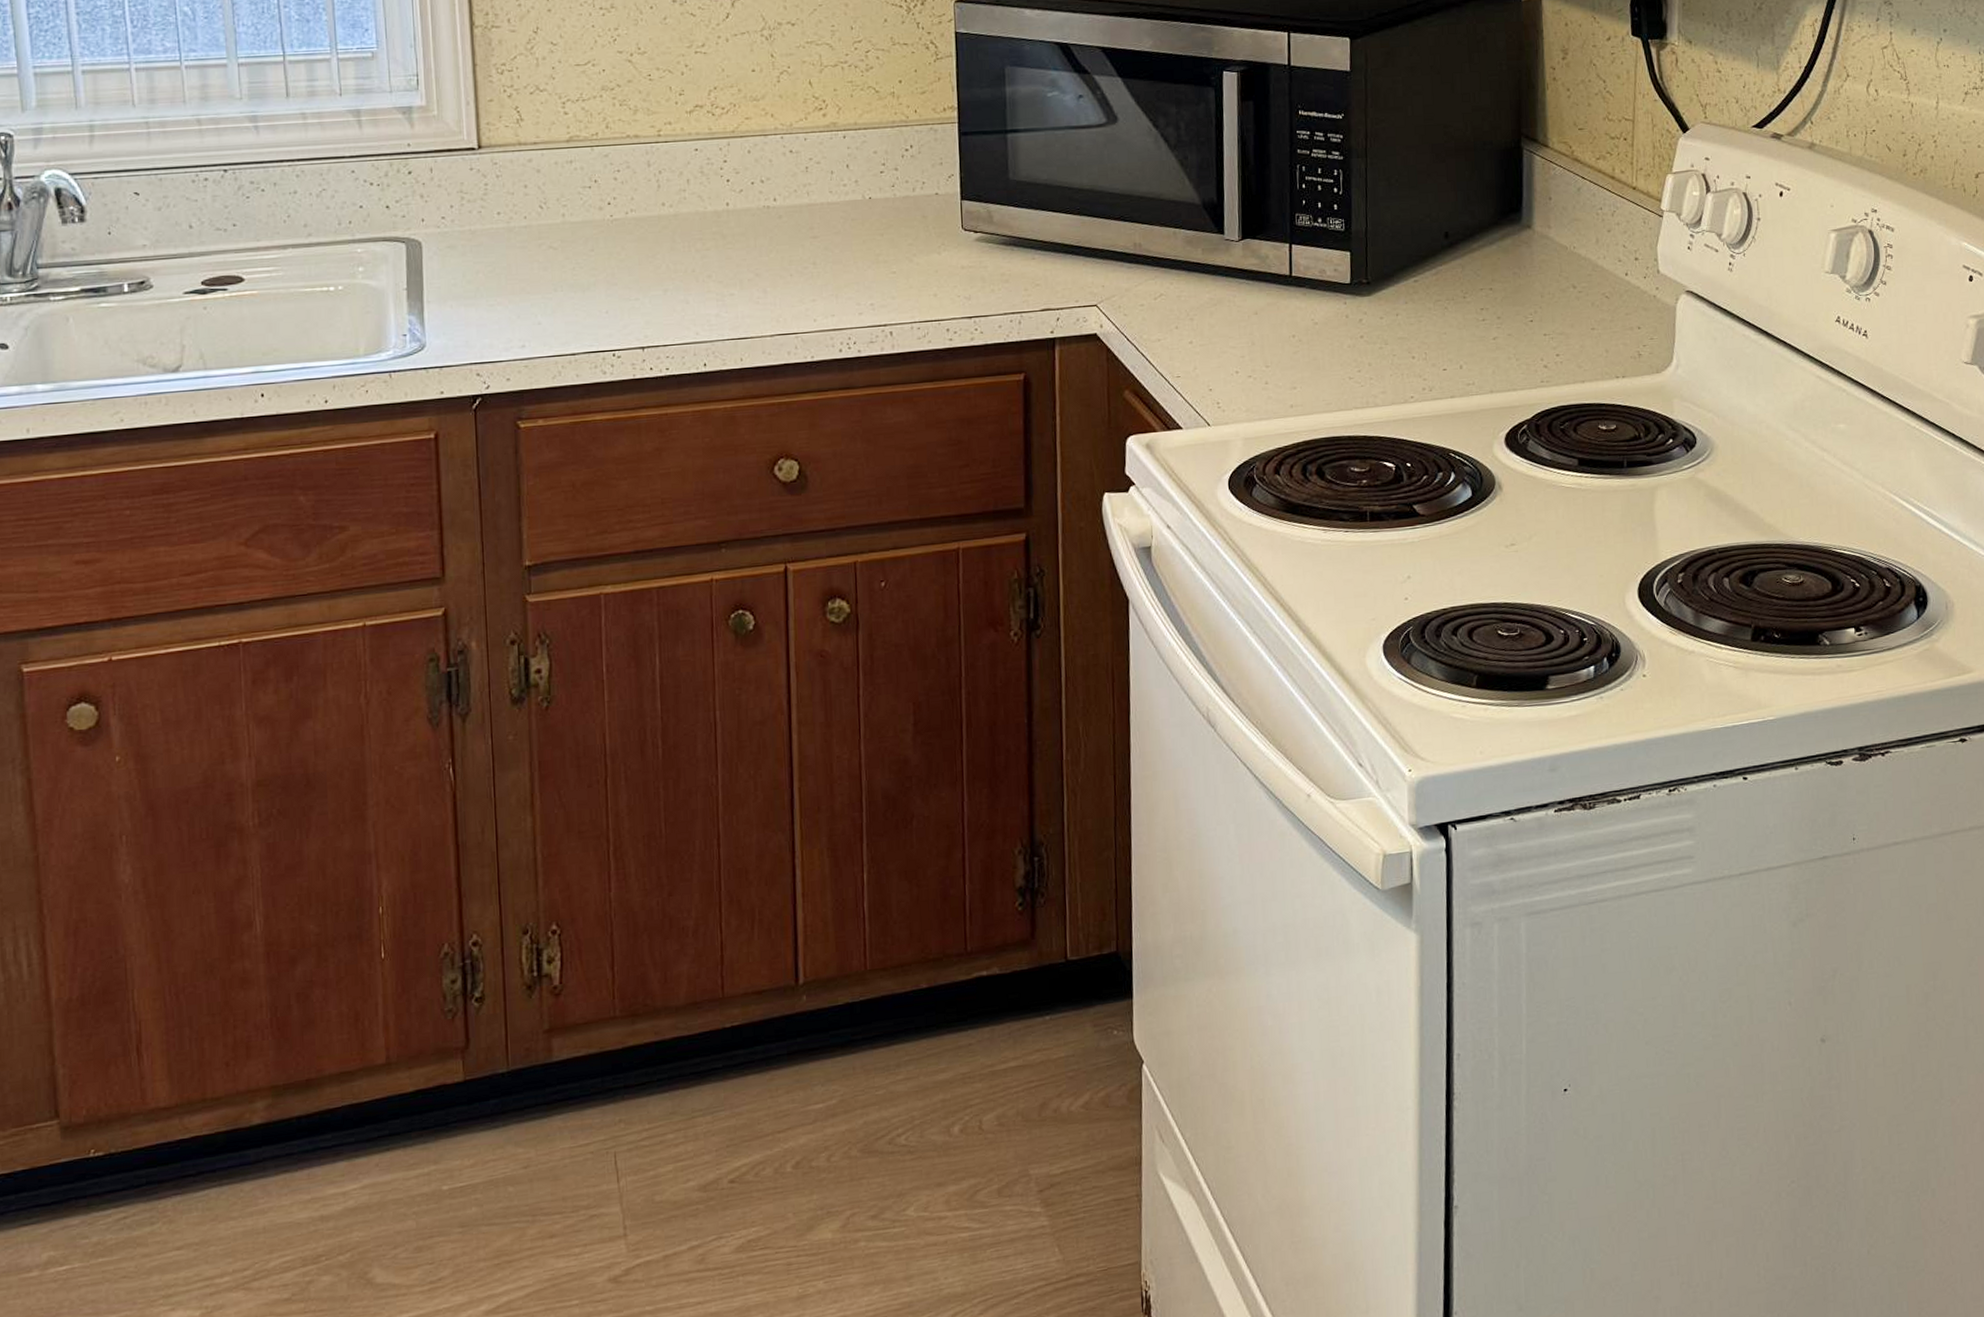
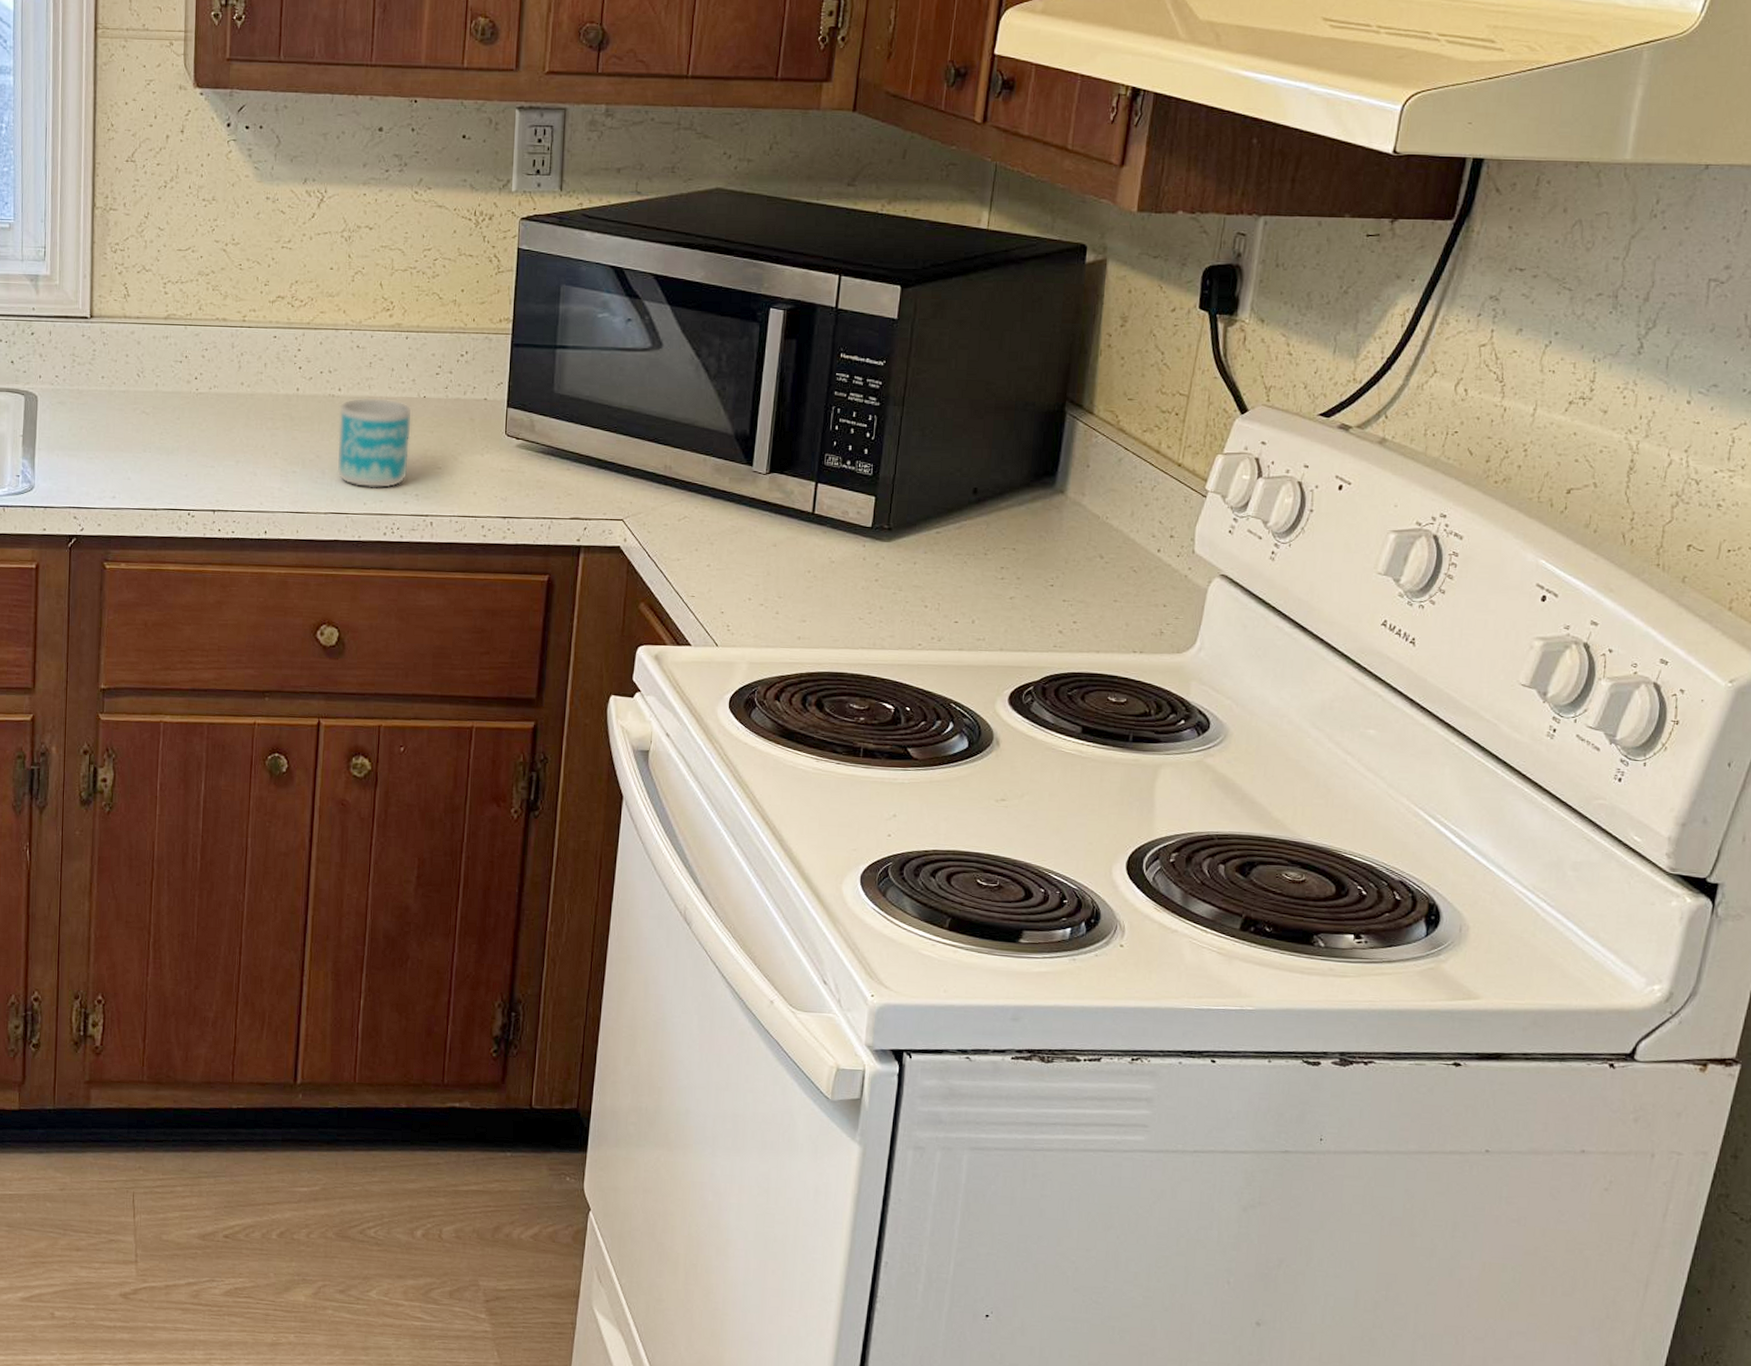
mug: none [776,203,861,304] -> present [337,397,413,489]

